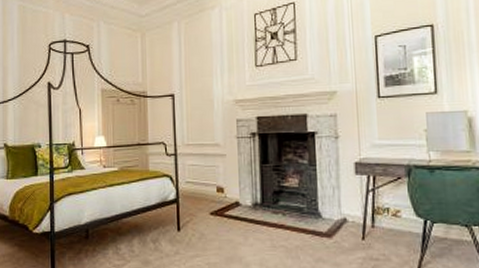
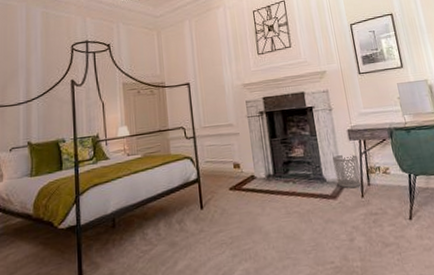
waste bin: none [333,190,364,228] -> present [333,154,361,188]

